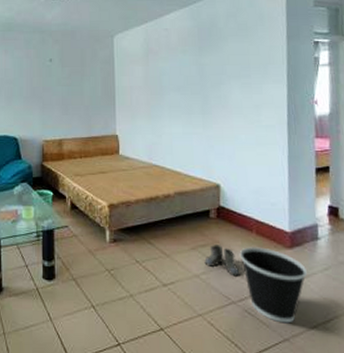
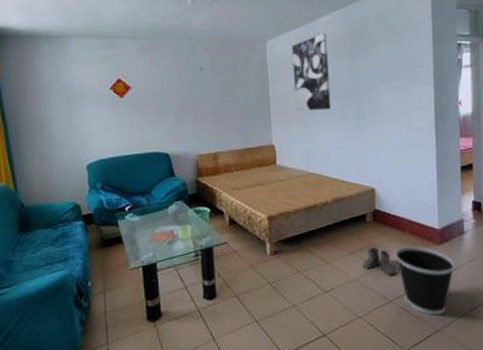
wall art: none [138,28,177,104] -> present [291,32,332,112]

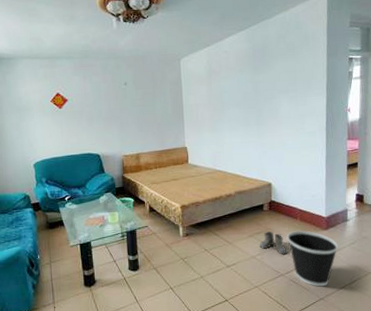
wall art: present [291,32,332,112] -> none [202,50,236,119]

